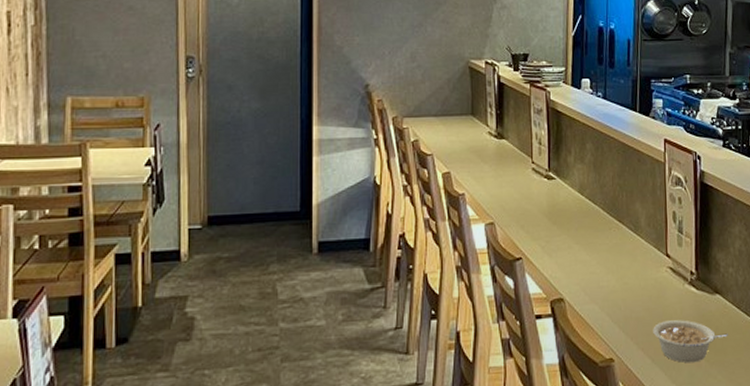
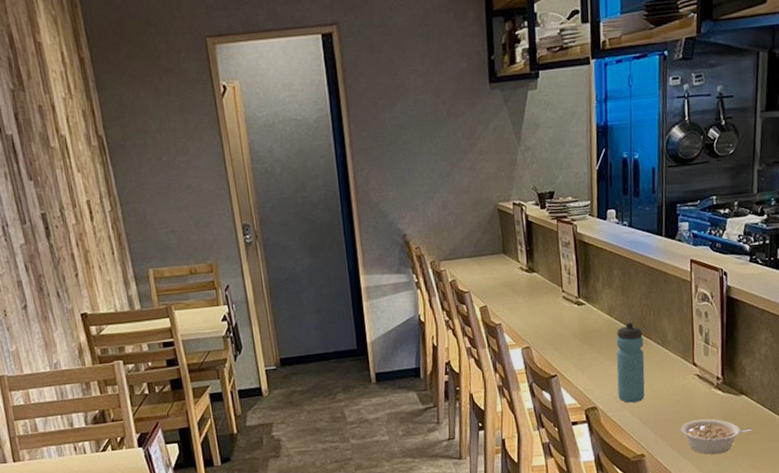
water bottle: none [586,203,616,296] -> present [616,322,645,403]

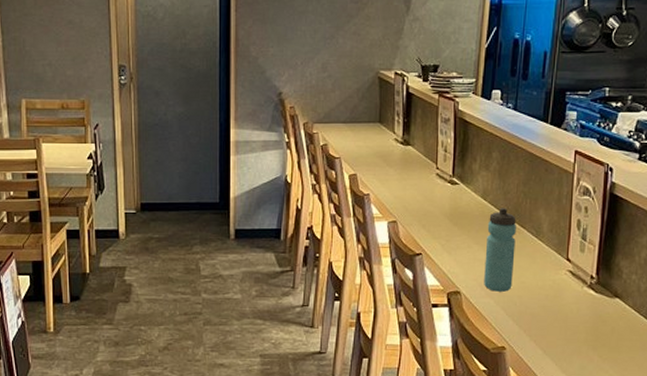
legume: present [681,419,753,455] -> none [547,318,624,357]

